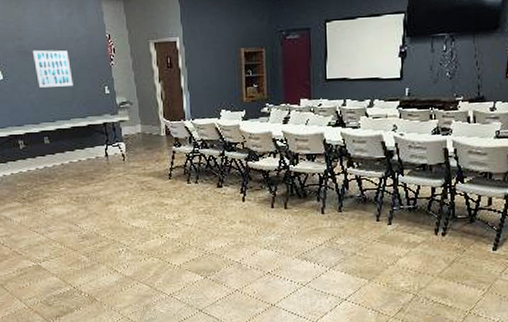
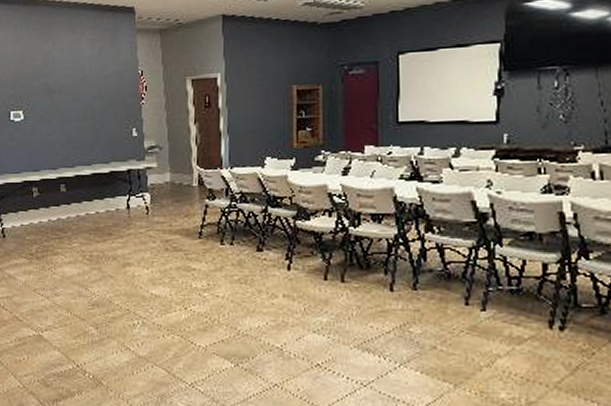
wall art: present [32,50,73,88] -> none [57,87,98,129]

